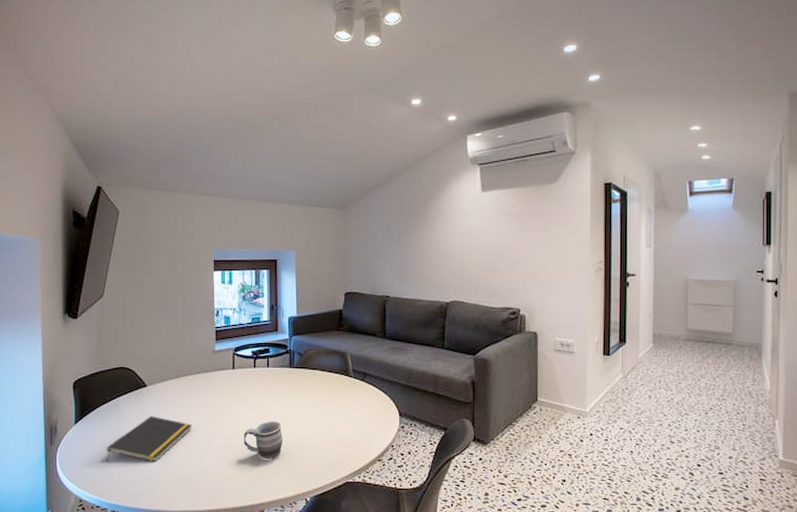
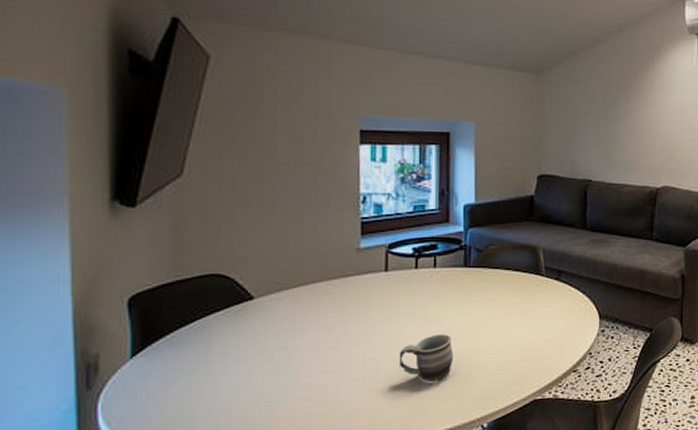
notepad: present [106,416,192,462] -> none [186,338,324,405]

